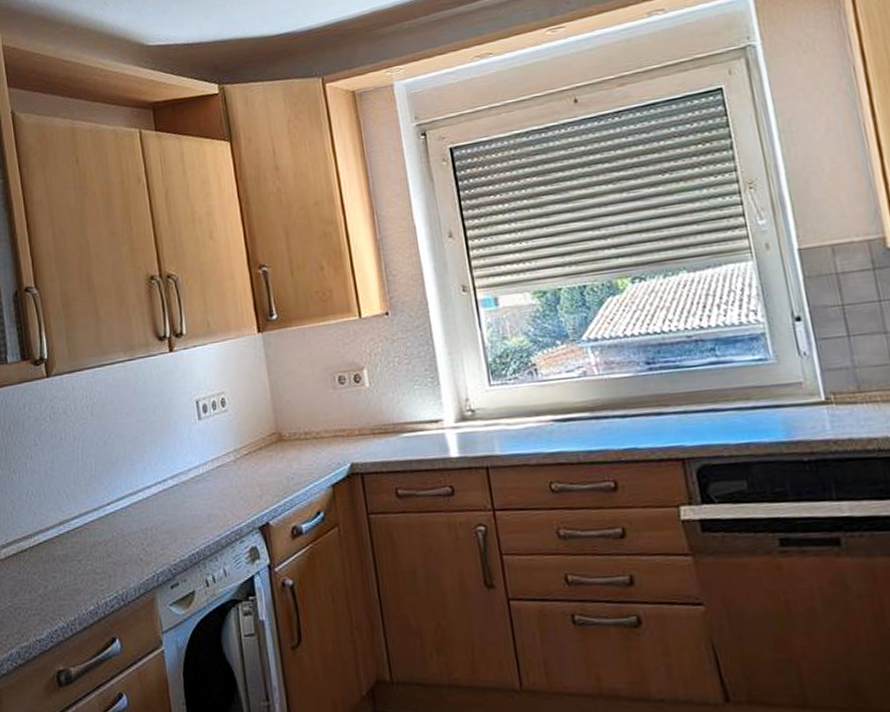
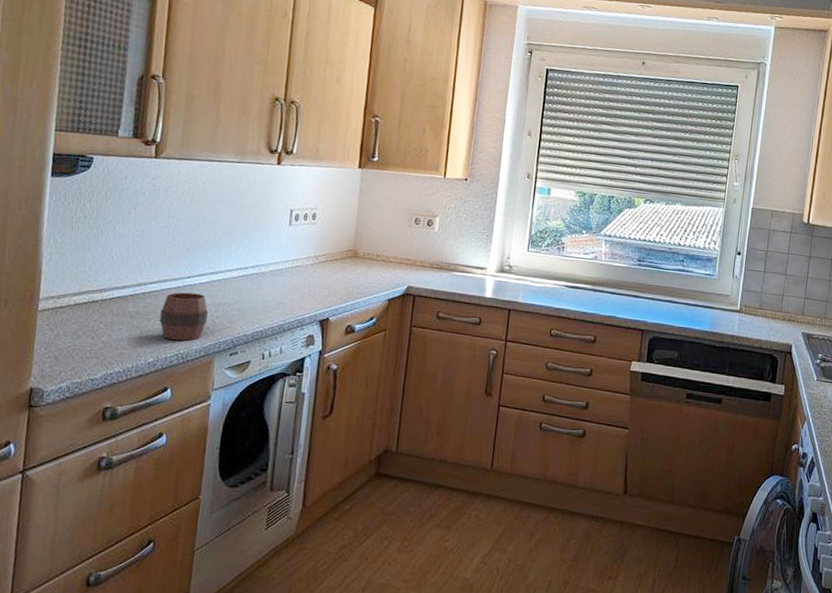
cup: none [89,521,139,581] -> present [159,292,209,341]

